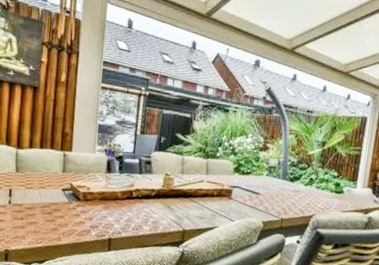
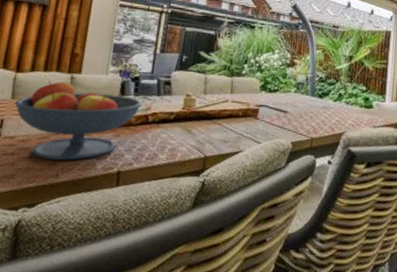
fruit bowl: none [19,157,126,227] -> present [15,80,142,161]

